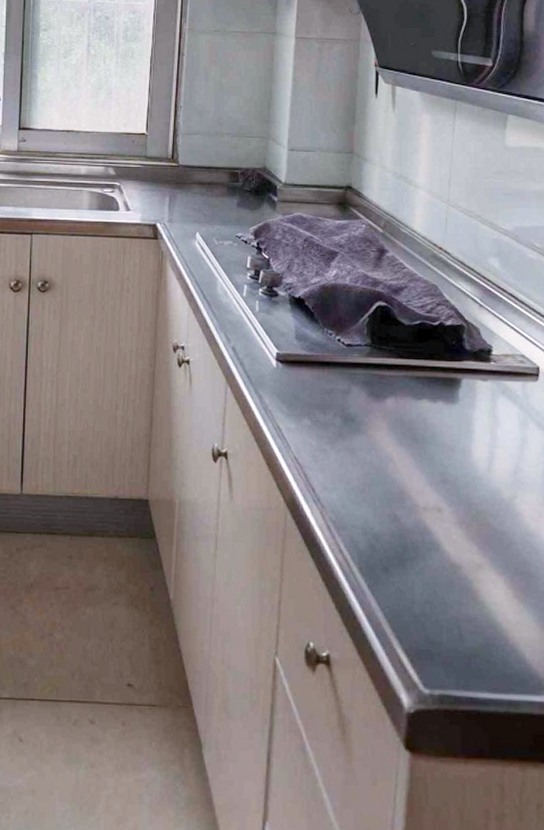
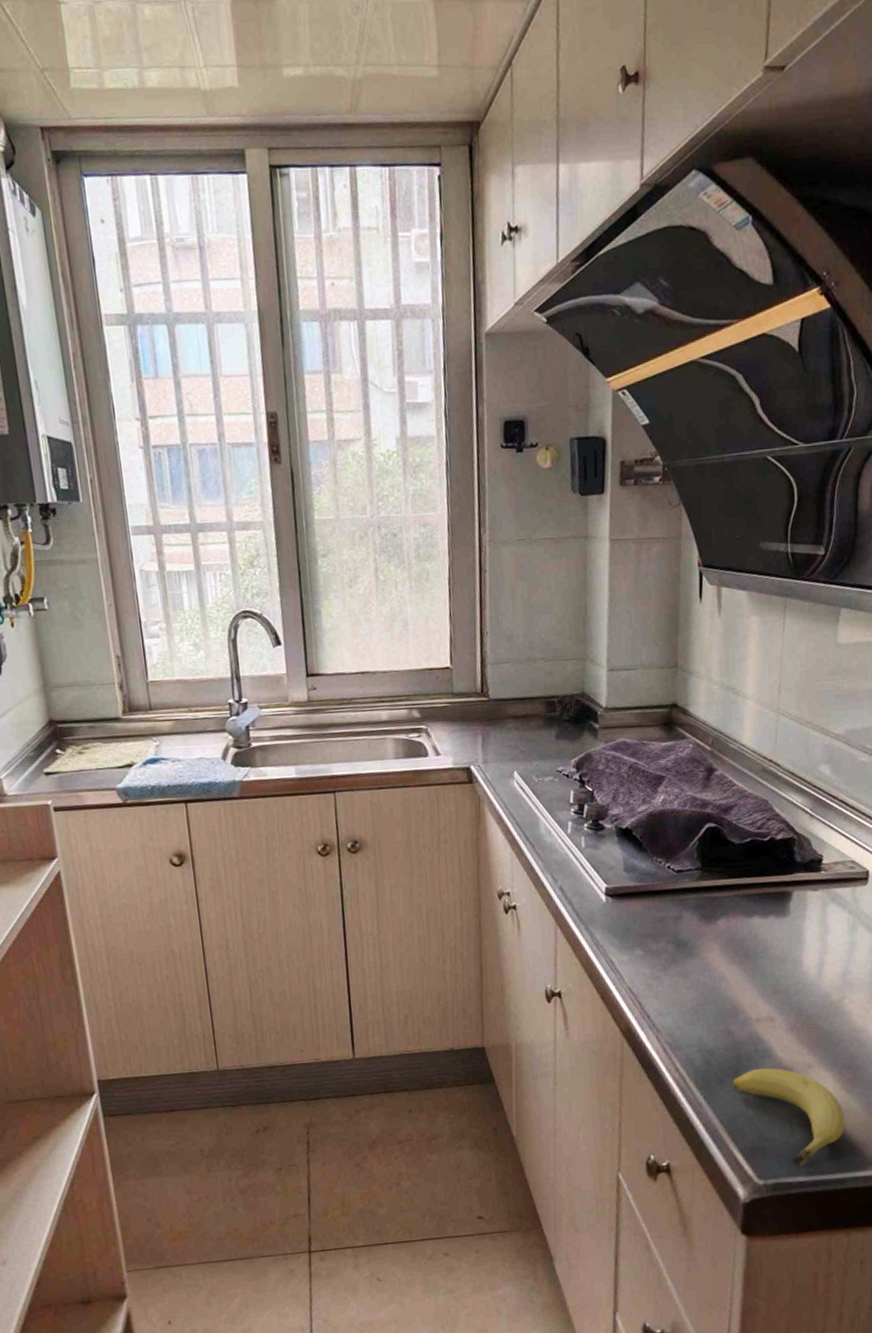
fruit: none [398,562,519,679] -> present [732,1068,846,1166]

